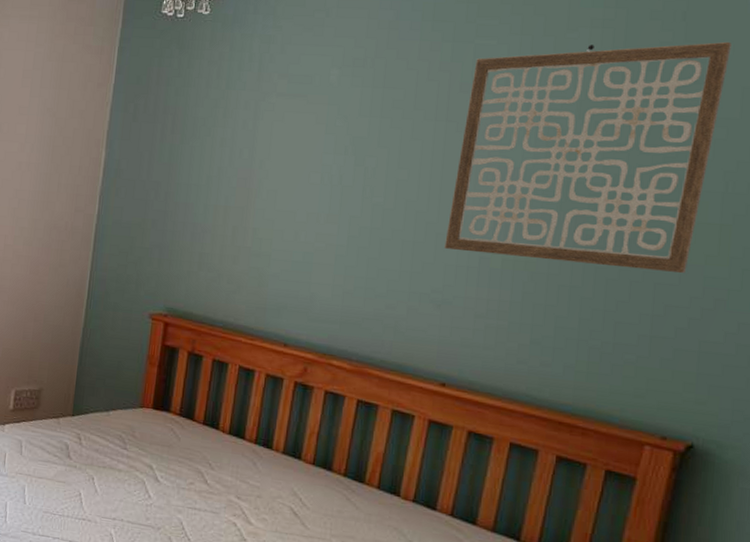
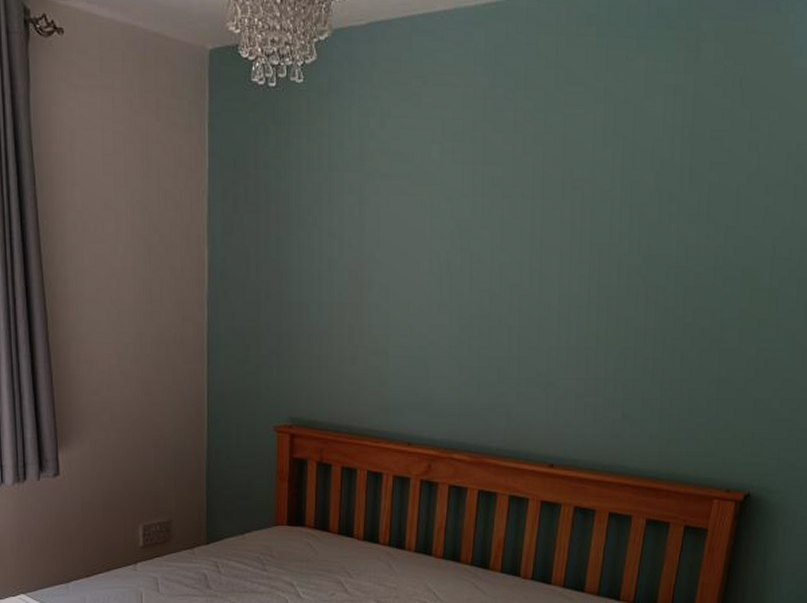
wall art: present [444,41,731,273] -> none [546,107,778,337]

